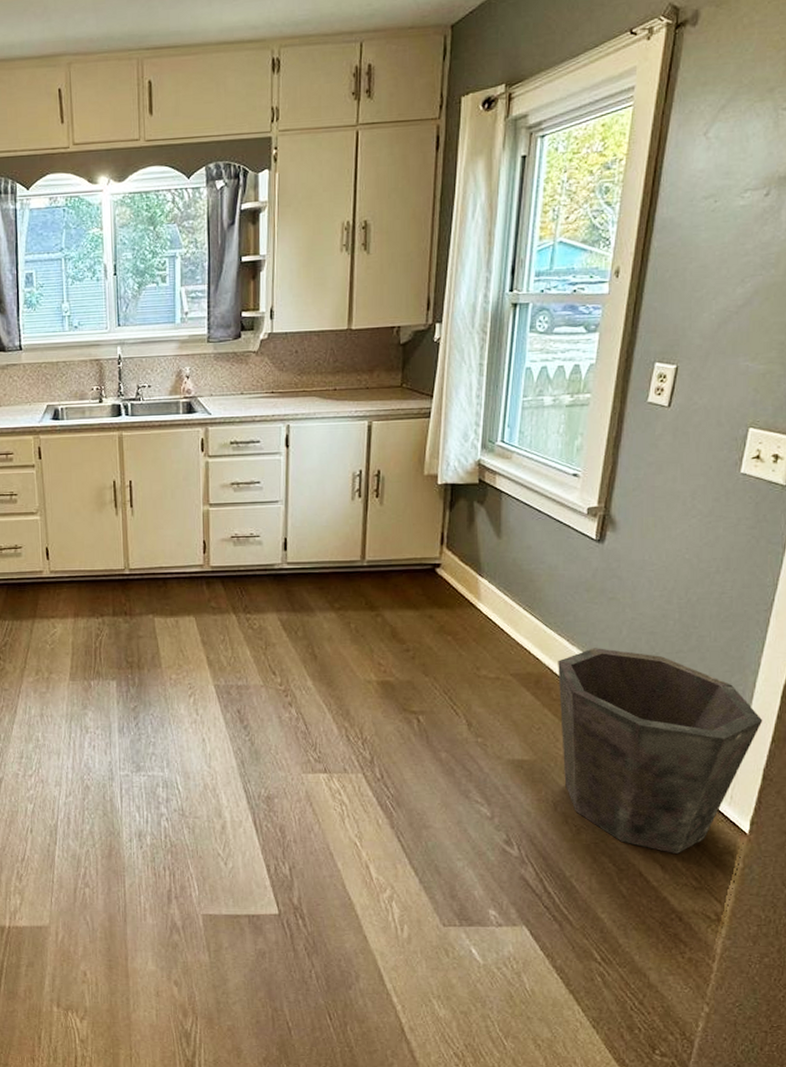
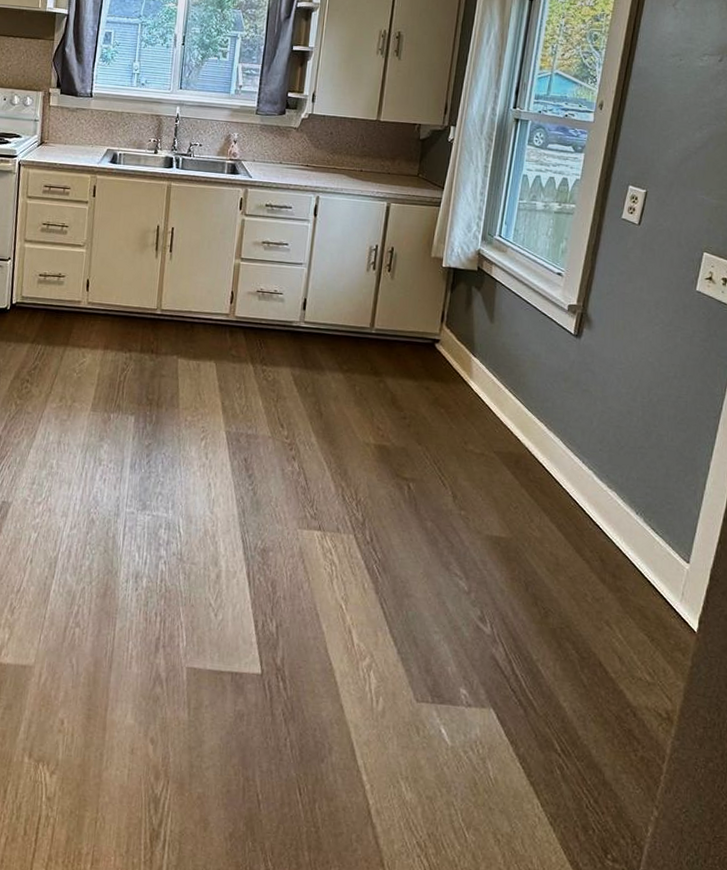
waste bin: present [558,648,763,855] -> none [535,435,711,647]

